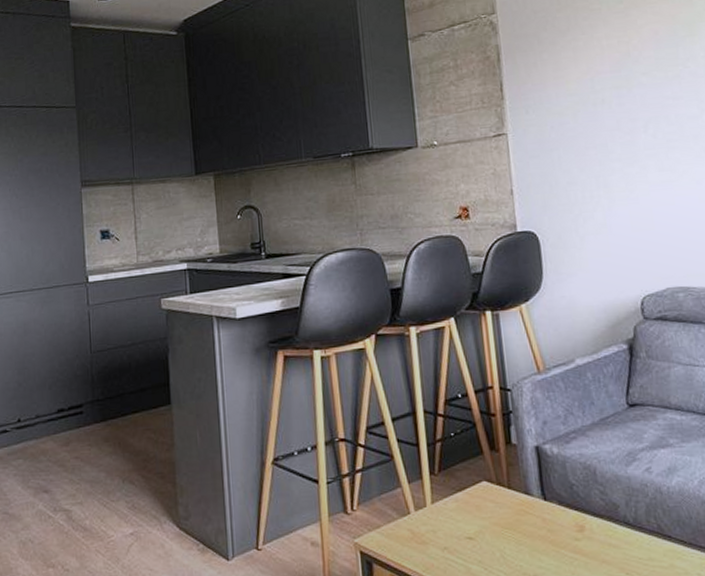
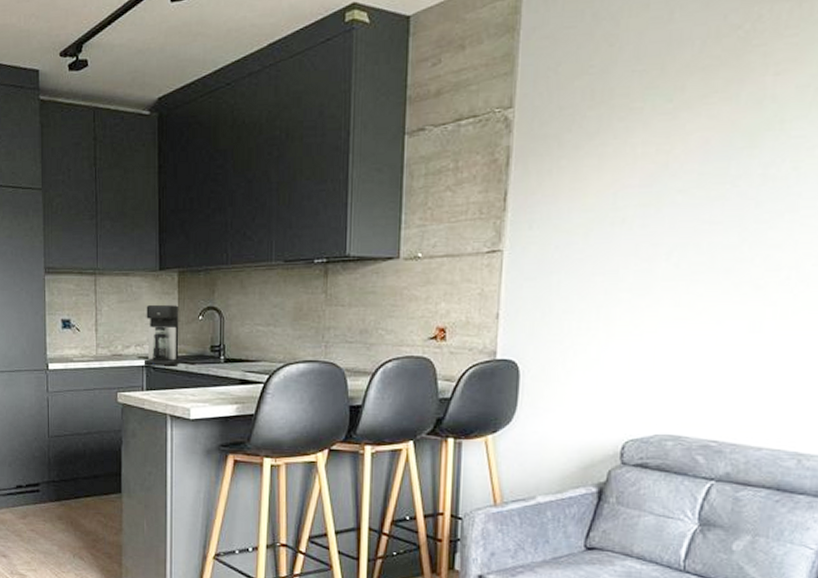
coffee maker: none [185,207,221,270] -> present [145,305,179,367]

